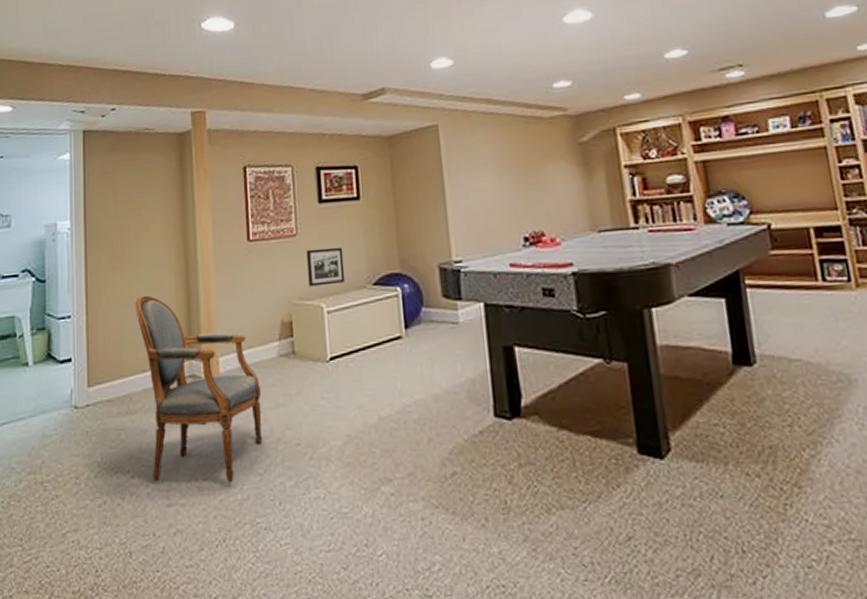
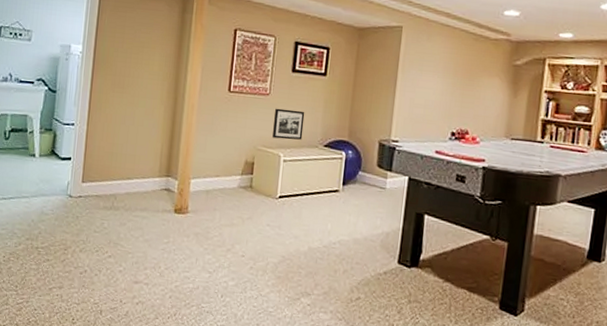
armchair: present [134,295,263,483] -> none [125,119,221,275]

